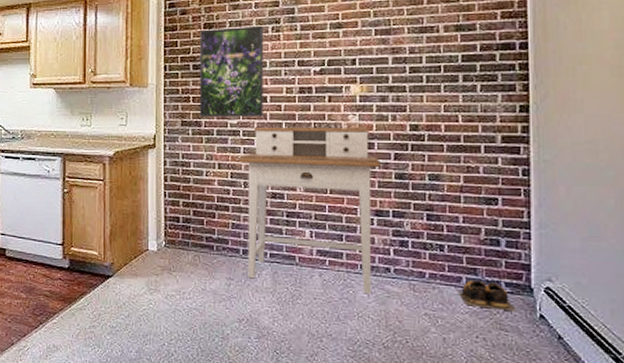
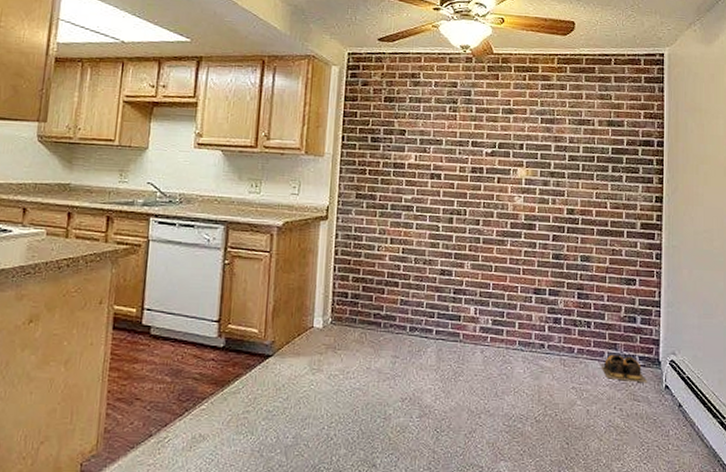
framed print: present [199,25,263,117] -> none [374,103,441,194]
desk: present [239,128,382,295] -> none [411,204,542,370]

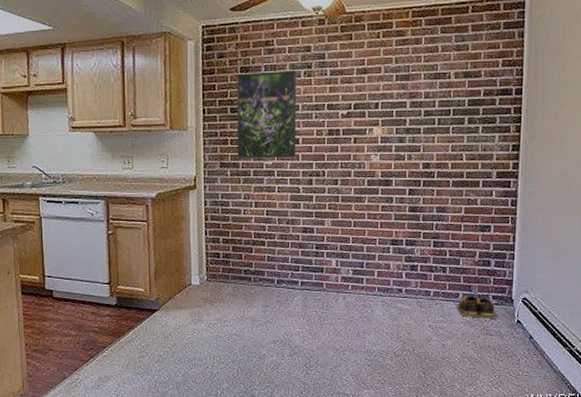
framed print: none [374,103,441,194] -> present [237,70,296,158]

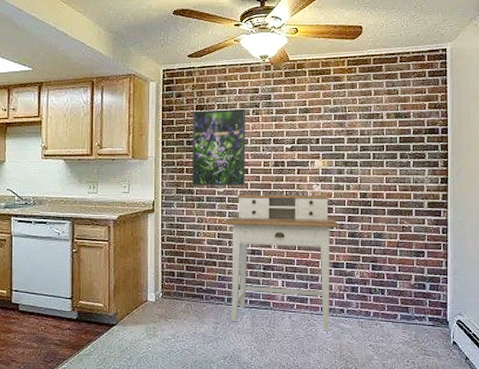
desk: none [274,167,398,313] -> present [225,195,338,332]
shoes: present [455,295,500,319] -> none [394,316,437,340]

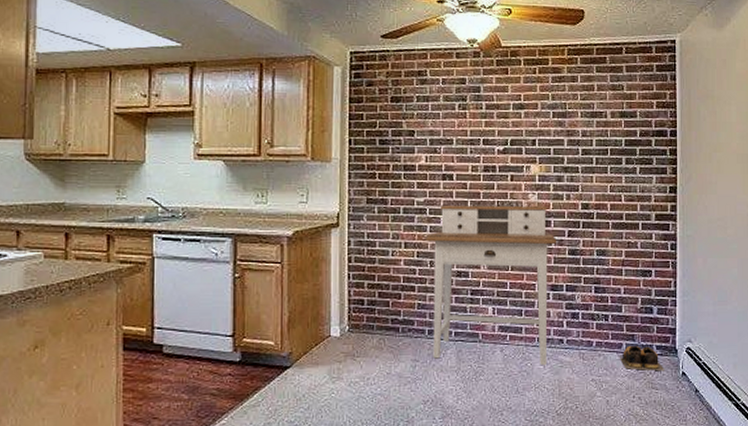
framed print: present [191,108,245,186] -> none [385,102,450,195]
shoes: none [394,316,437,340] -> present [619,345,665,371]

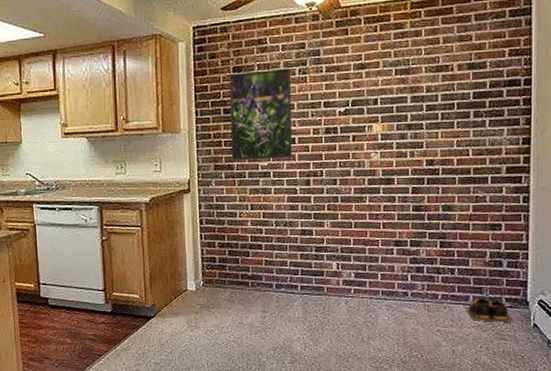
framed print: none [385,102,450,195] -> present [230,67,292,160]
desk: present [425,206,557,366] -> none [270,165,401,317]

